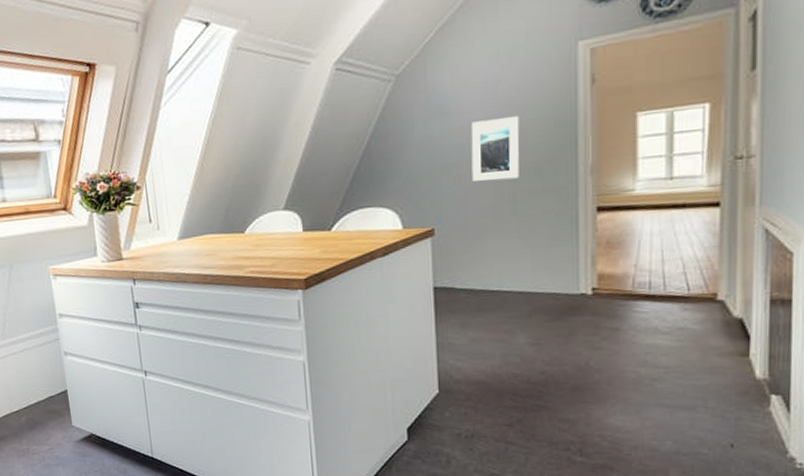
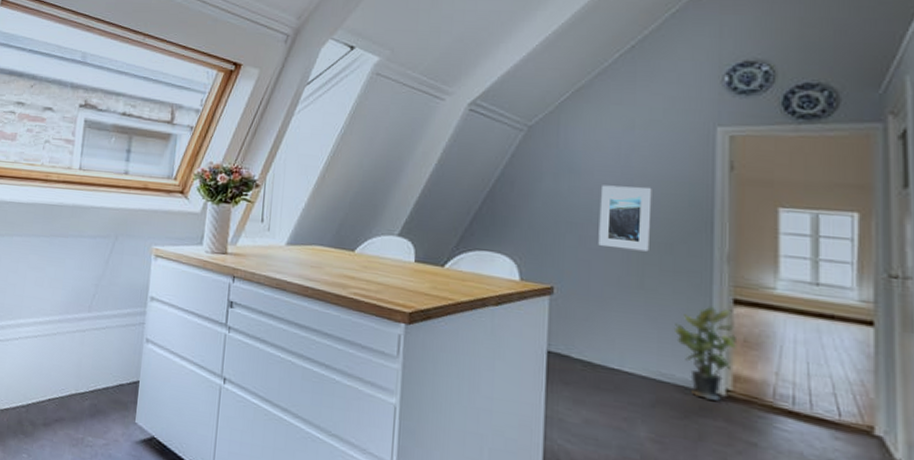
potted plant: none [544,217,602,300] -> present [673,306,738,401]

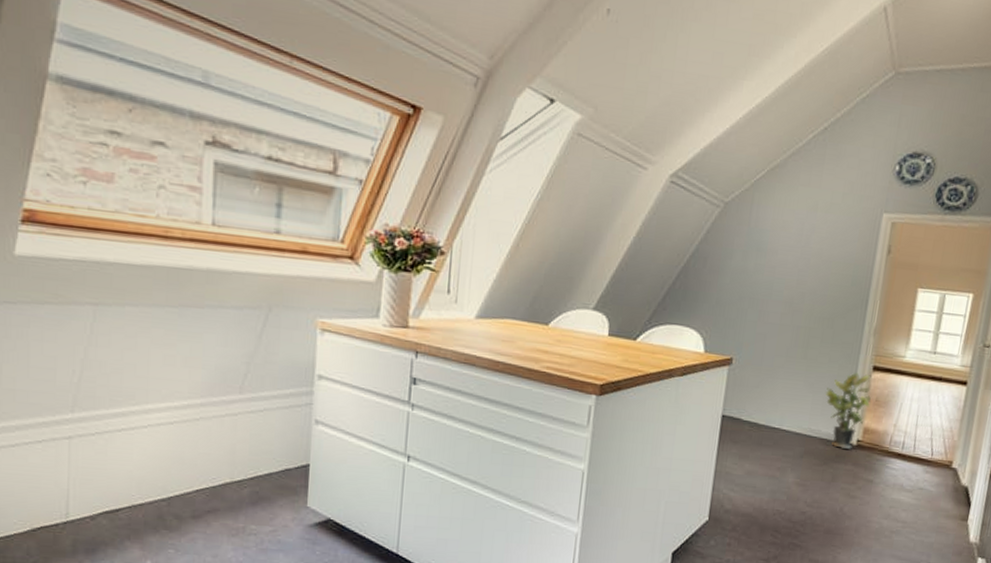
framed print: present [598,185,652,252] -> none [774,264,824,326]

